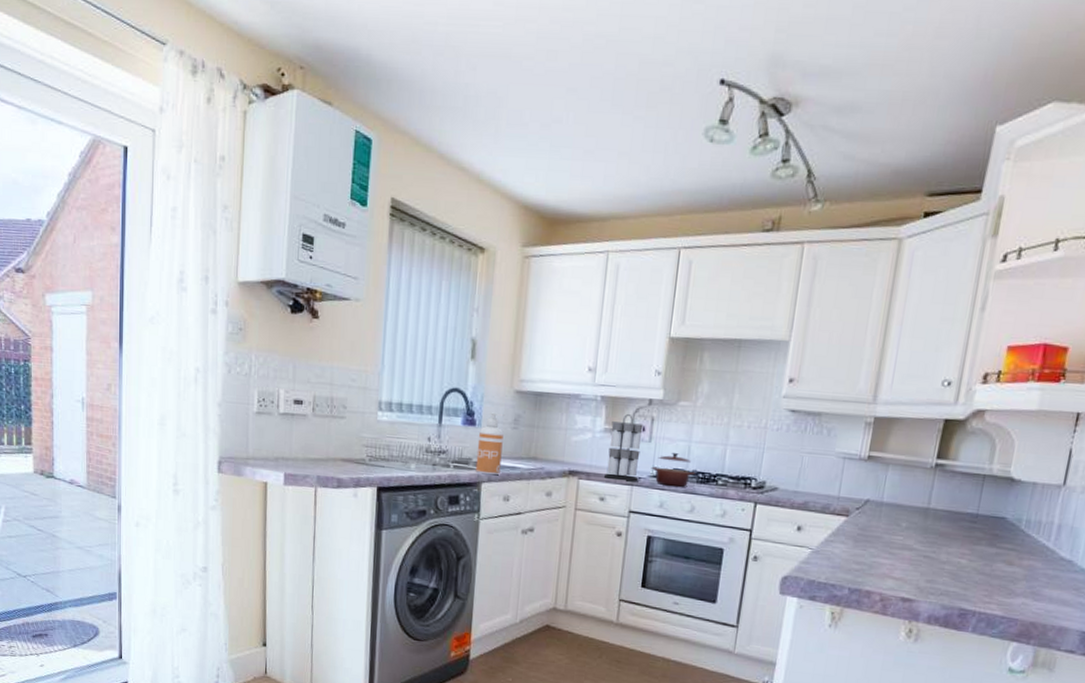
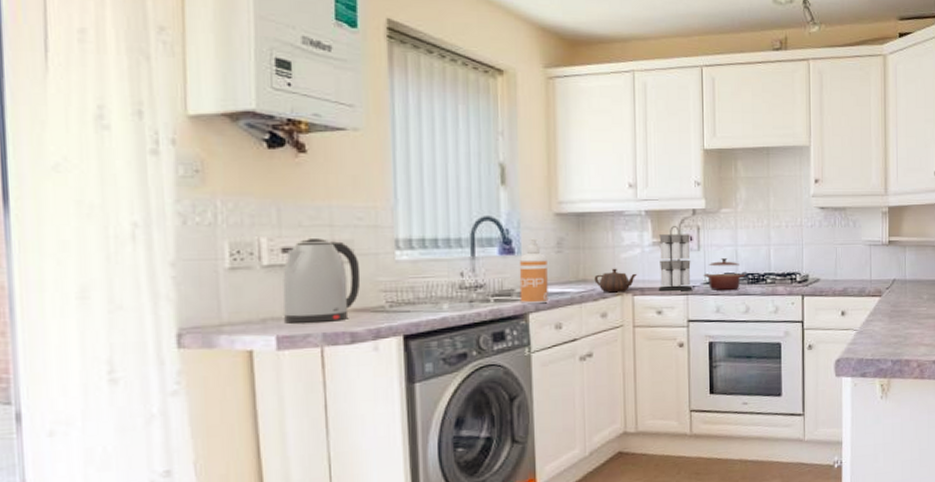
kettle: none [290,394,350,468] -> present [282,239,361,324]
teapot: none [544,450,585,475] -> present [594,268,637,293]

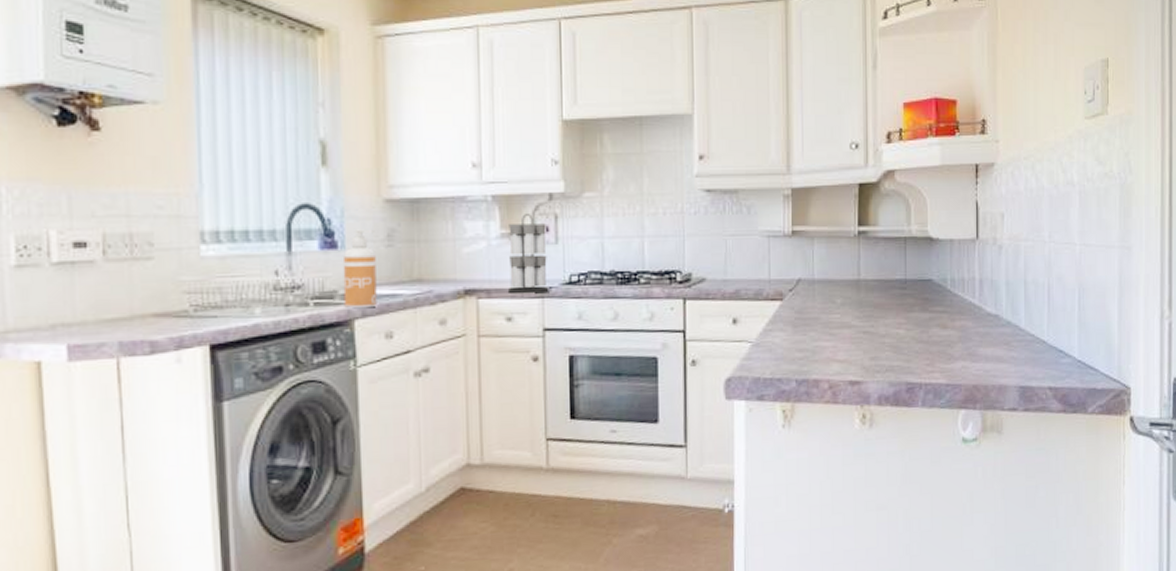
kettle: present [282,239,361,324] -> none [74,231,161,331]
teapot: present [594,268,637,293] -> none [431,265,482,296]
saucepan: present [703,258,746,290] -> none [562,253,614,292]

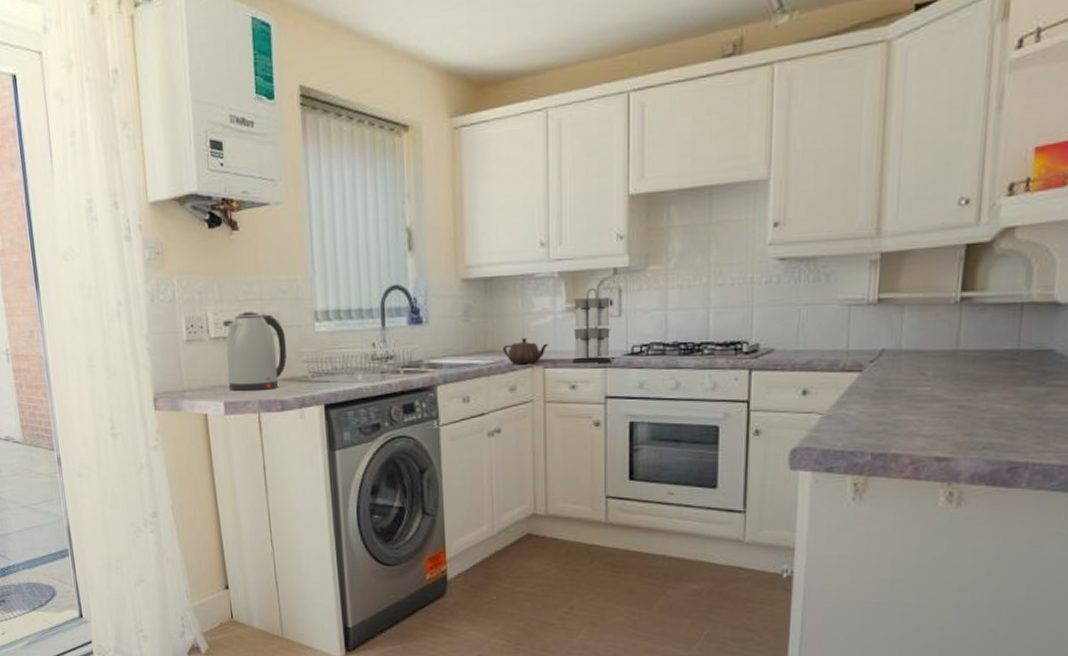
kettle: none [74,231,161,331] -> present [226,312,287,392]
soap dispenser: present [342,229,377,309] -> none [426,306,456,376]
teapot: none [431,265,482,296] -> present [503,338,548,365]

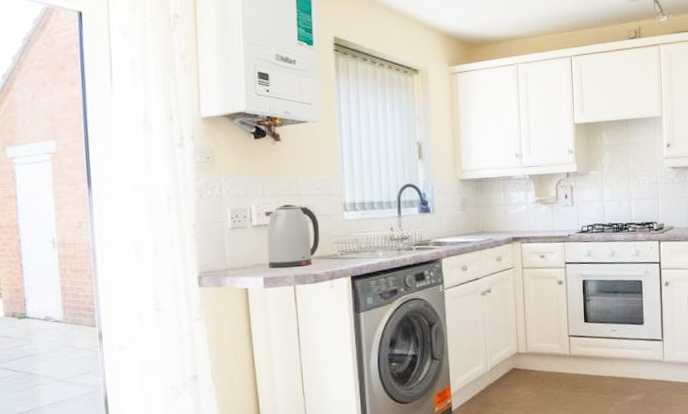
teapot: present [503,338,548,365] -> none [491,222,524,242]
spice rack: present [573,287,612,364] -> none [540,186,569,240]

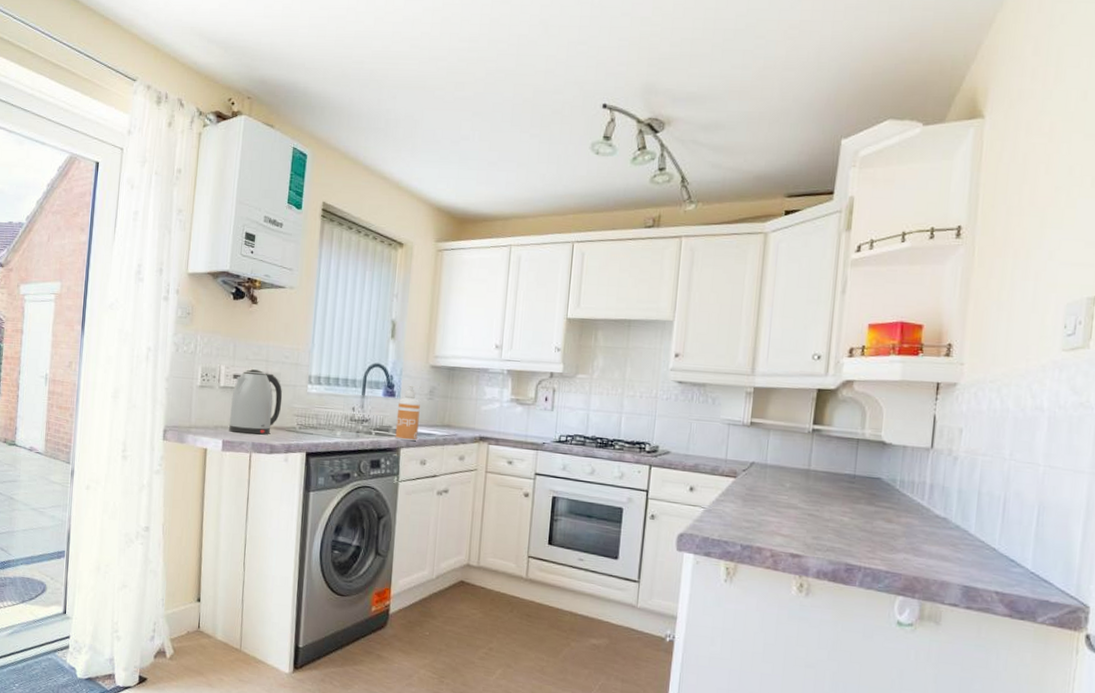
soap dispenser: none [433,199,456,252] -> present [395,385,422,442]

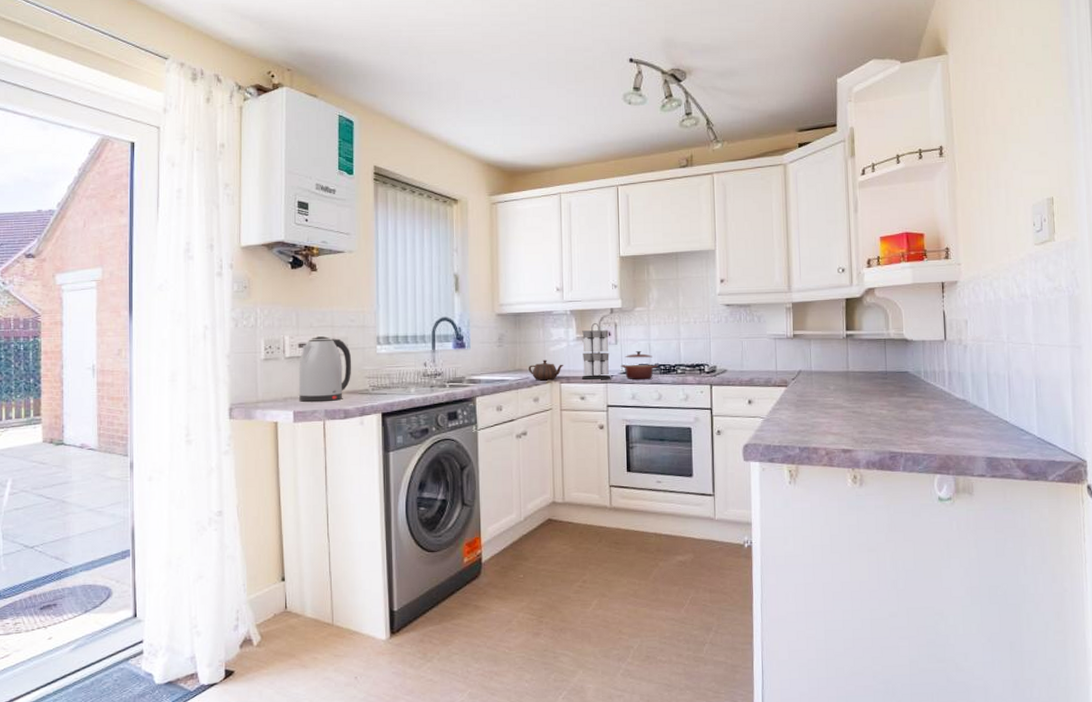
soap dispenser: present [395,385,422,442] -> none [468,334,491,390]
teapot: none [457,418,494,441] -> present [528,360,563,381]
spice rack: none [512,385,546,447] -> present [582,322,611,381]
saucepan: none [554,420,595,451] -> present [620,351,658,379]

